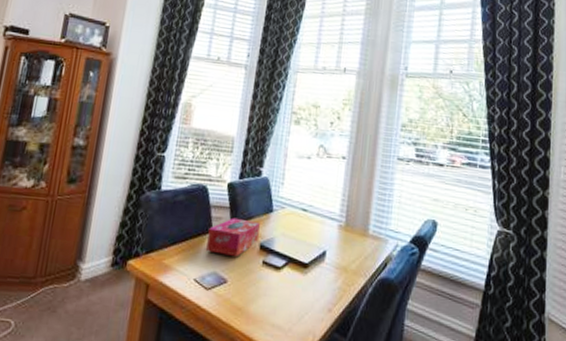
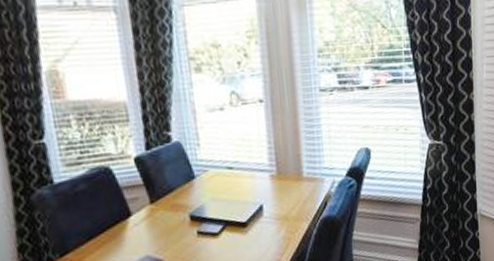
tissue box: present [206,217,260,256] -> none [127,192,187,238]

